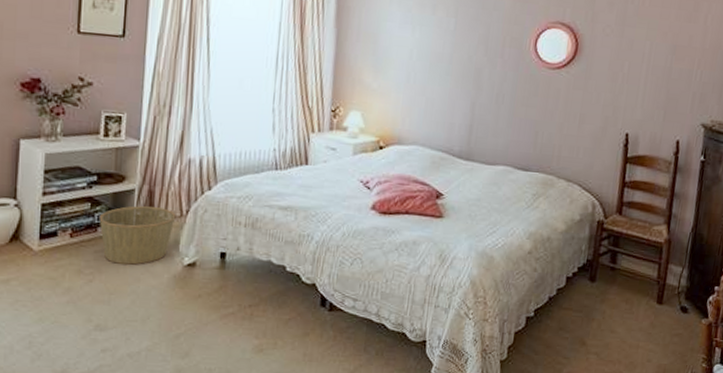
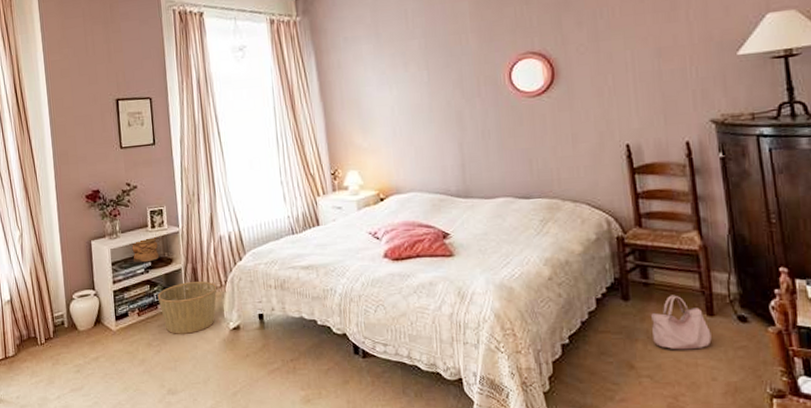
decorative box: none [73,148,110,176] -> present [131,237,160,263]
handbag: none [607,281,657,333] -> present [651,295,712,350]

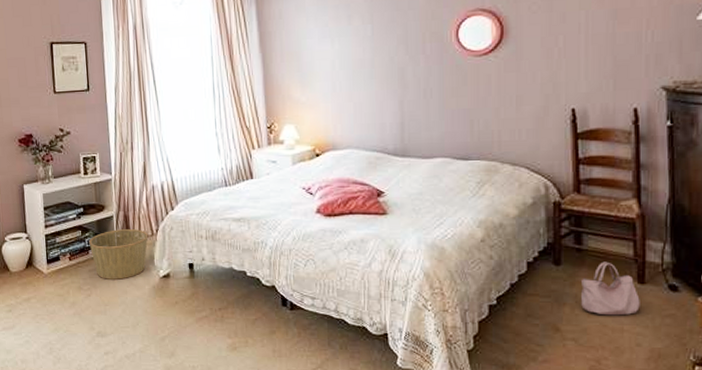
decorative box: present [131,237,160,263] -> none [64,184,92,208]

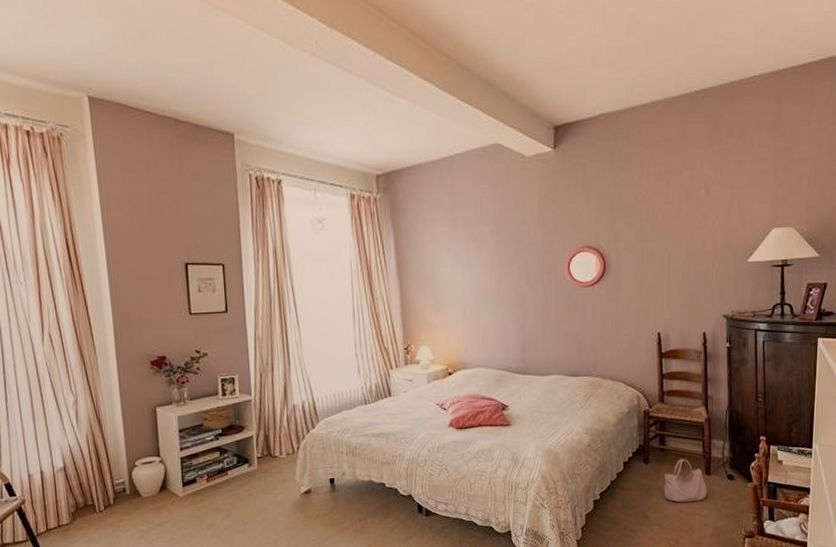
decorative box: none [64,184,92,208] -> present [200,405,231,430]
basket: present [89,229,148,280] -> none [227,448,290,499]

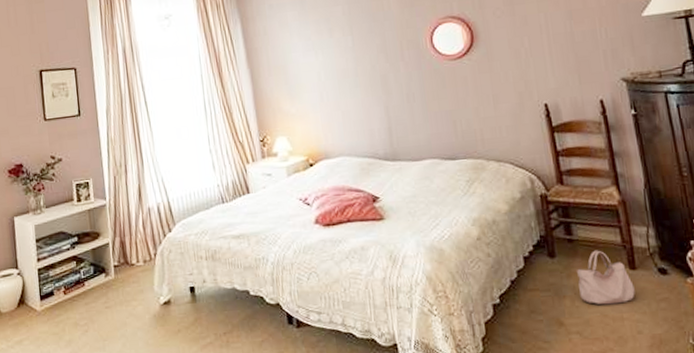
decorative box: present [200,405,231,430] -> none [56,211,86,239]

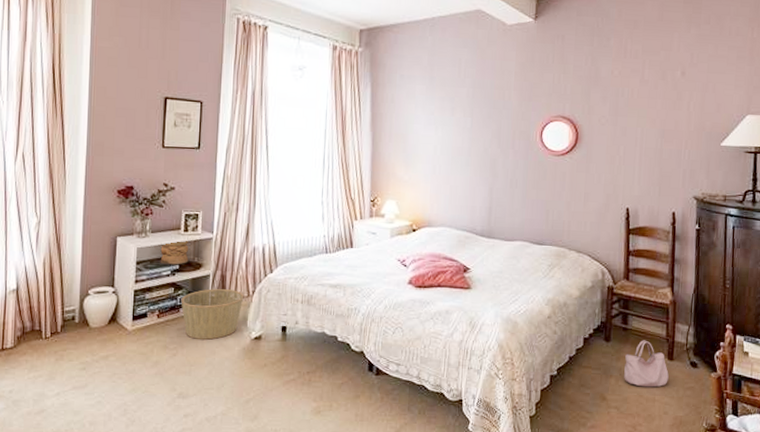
decorative box: none [56,211,86,239] -> present [160,241,189,265]
basket: none [84,255,147,312] -> present [181,289,244,340]

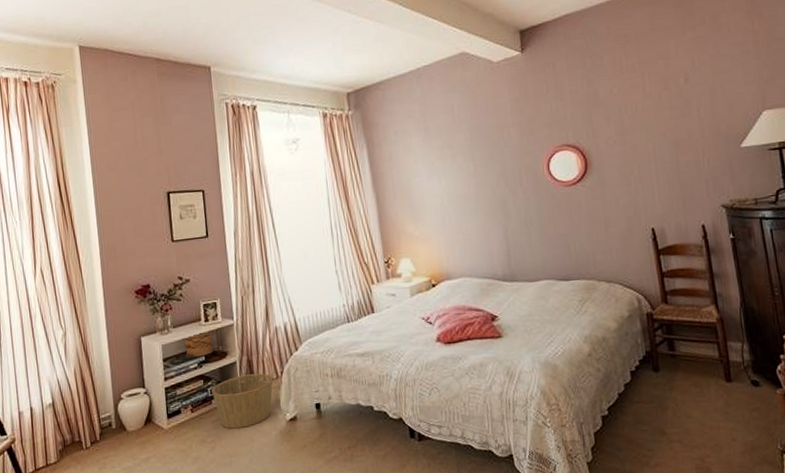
handbag: present [624,340,669,388] -> none [679,364,730,415]

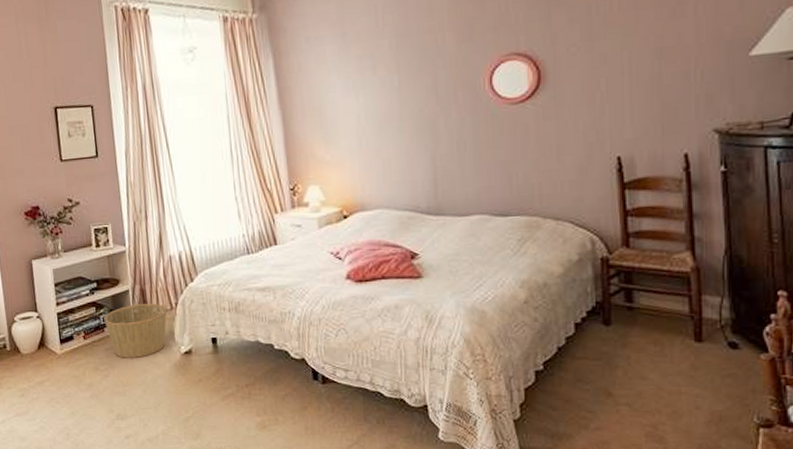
decorative box: present [184,331,214,358] -> none [75,257,105,284]

